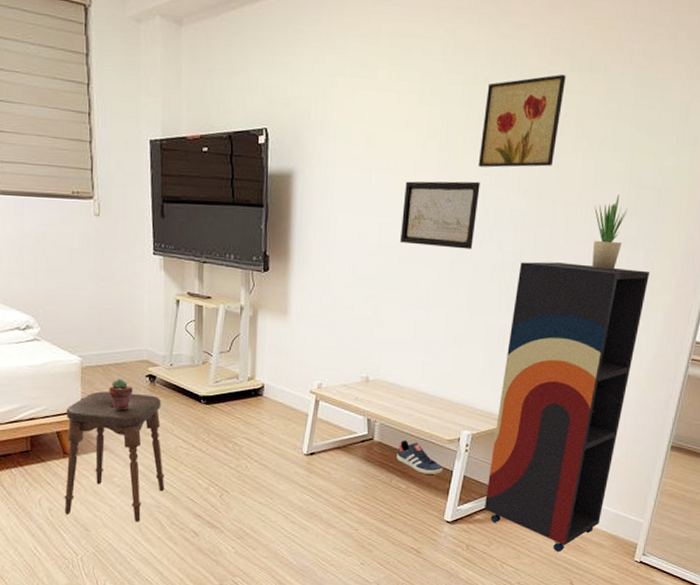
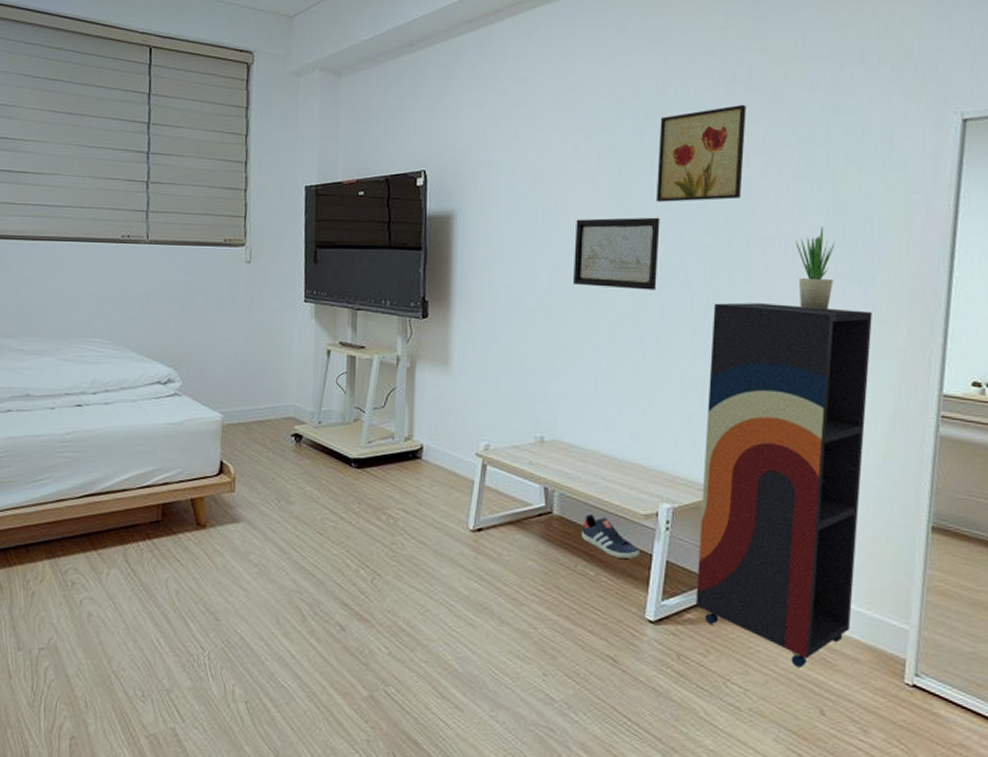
stool: present [64,391,165,522] -> none [194,452,308,611]
potted succulent: present [109,379,133,411] -> none [250,439,277,475]

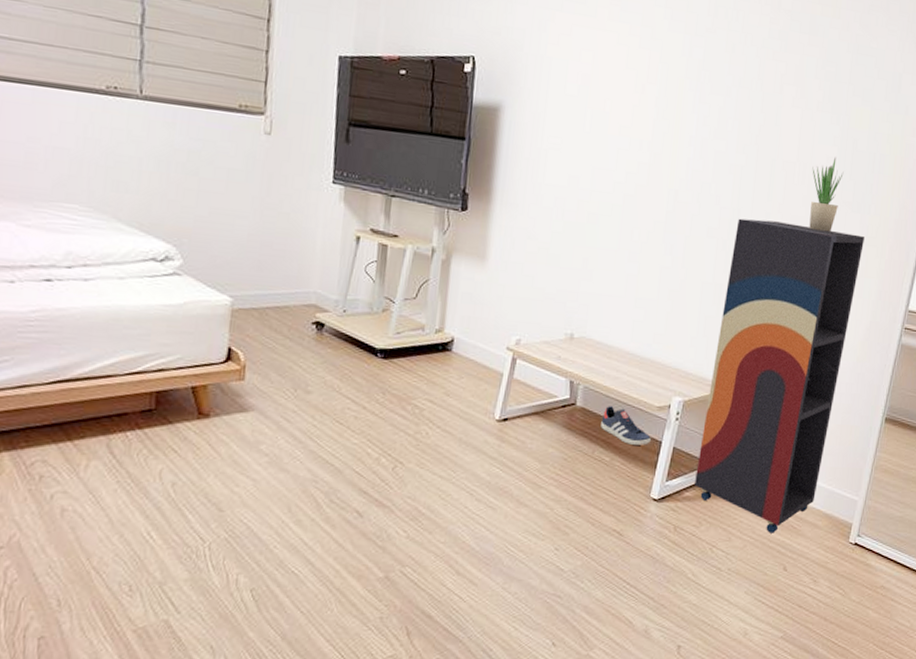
wall art: present [574,217,660,290] -> none [614,125,699,202]
wall art: present [655,104,746,202] -> none [697,33,786,123]

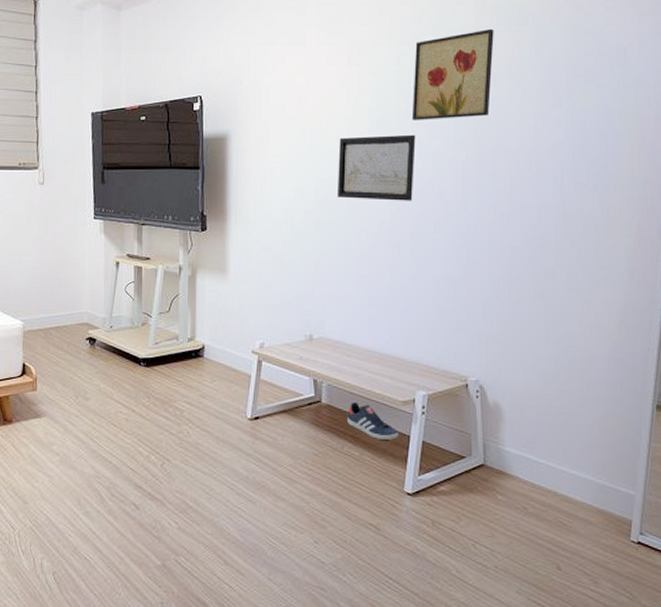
wall art: none [614,125,699,202] -> present [338,134,416,201]
shelving unit: present [695,218,865,533] -> none [449,210,606,530]
wall art: none [697,33,786,123] -> present [411,28,494,120]
potted plant: present [809,157,844,232] -> none [538,140,574,216]

